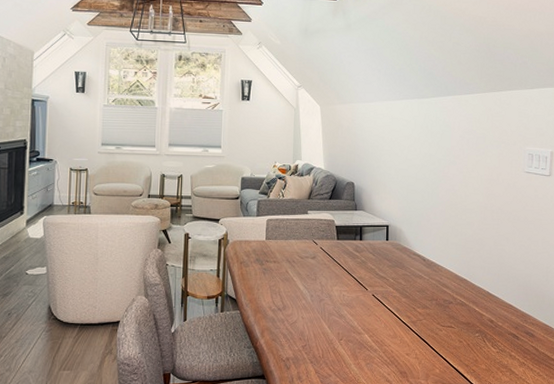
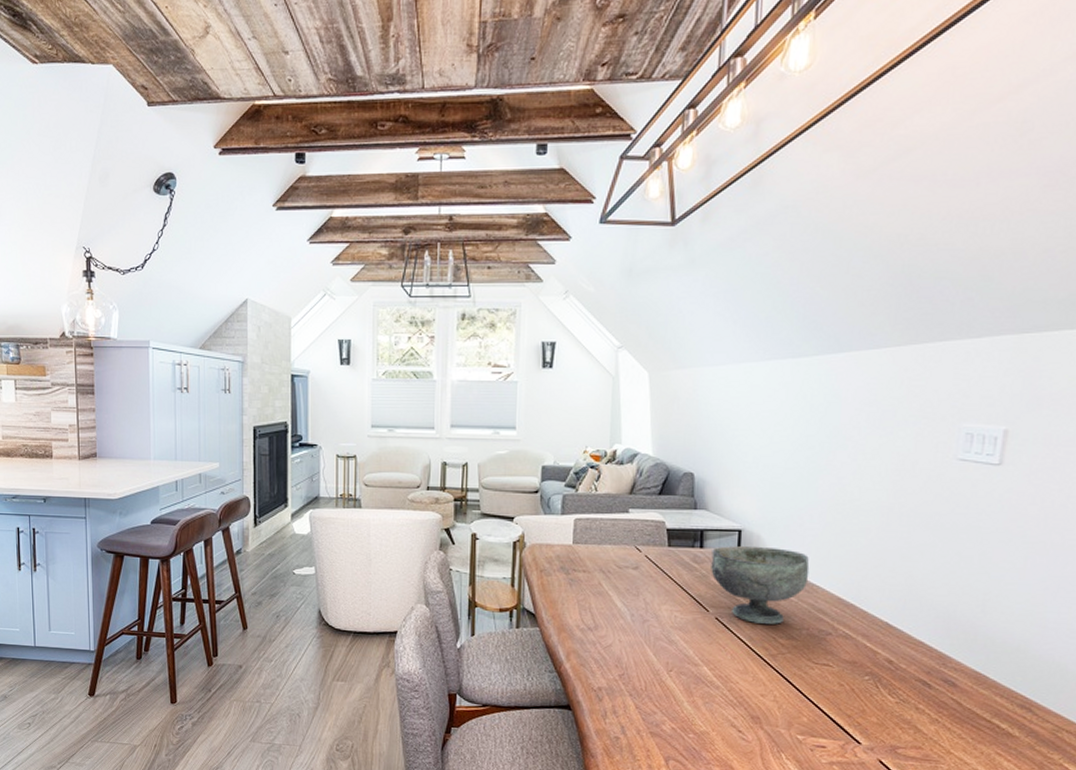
decorative bowl: none [368,237,436,297] -> present [711,545,810,624]

